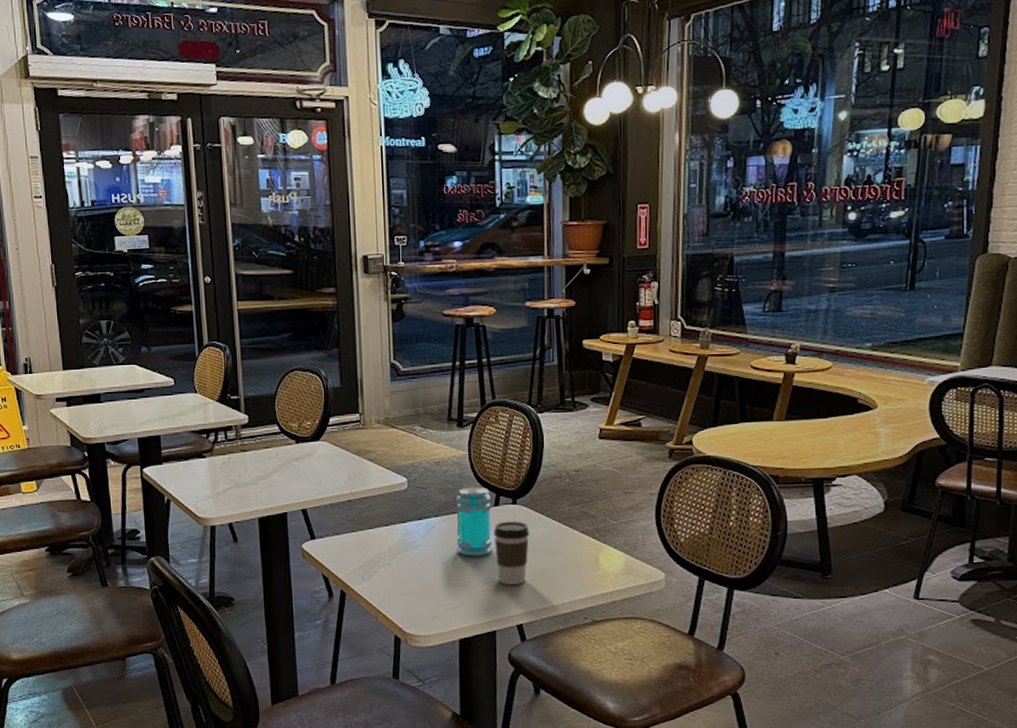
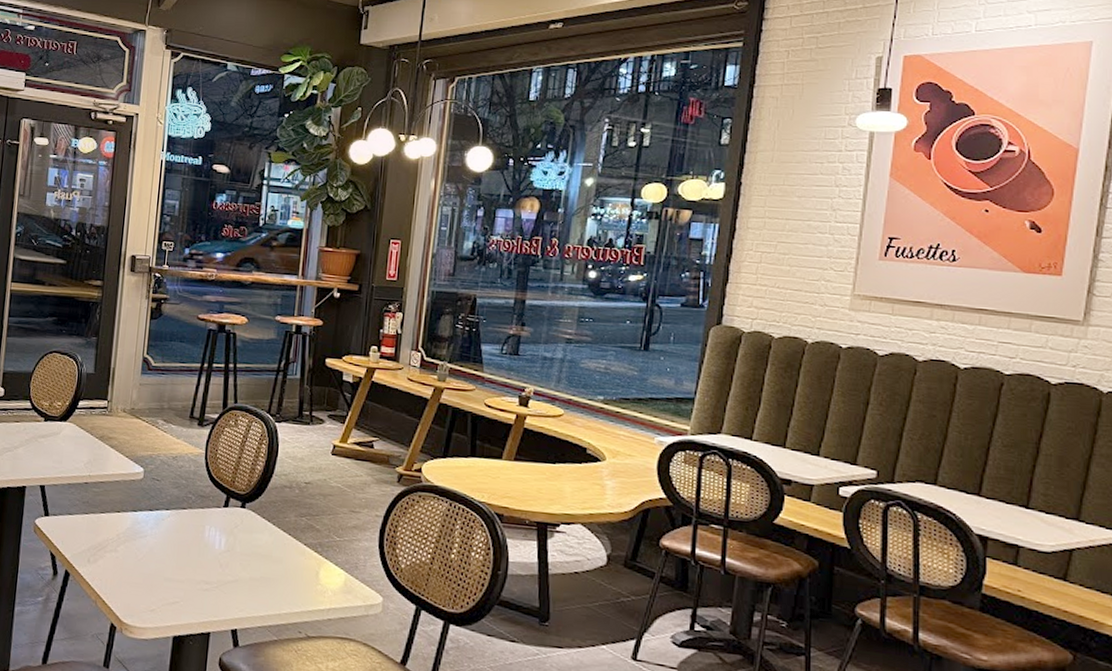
jar: present [455,486,493,557] -> none [181,484,223,555]
coffee cup: present [493,521,530,585] -> none [218,523,255,589]

